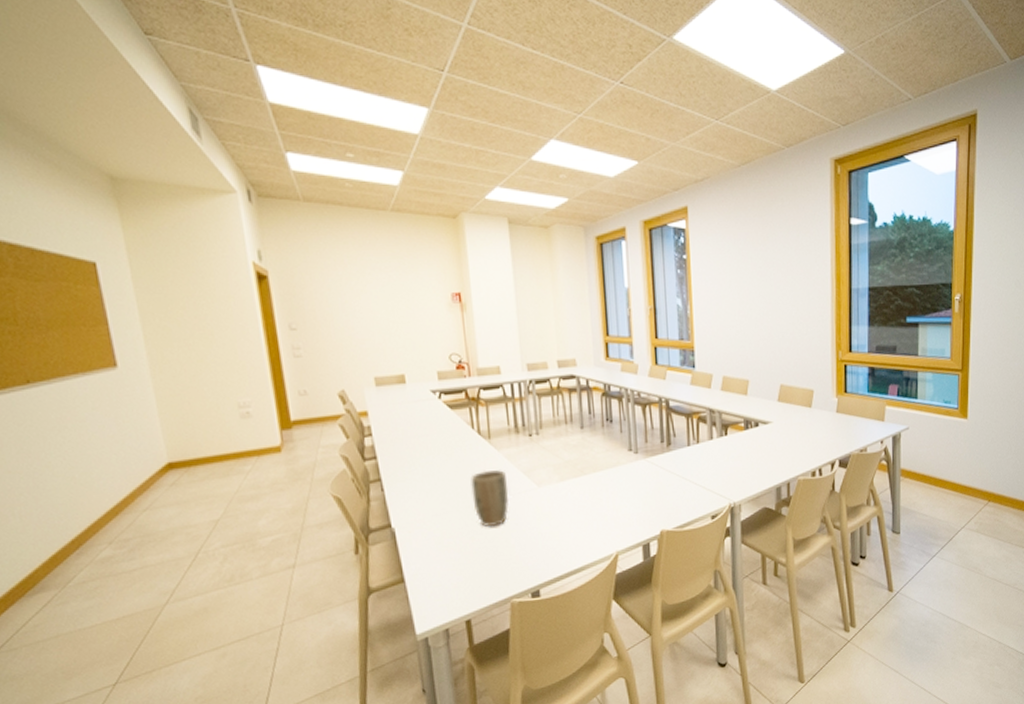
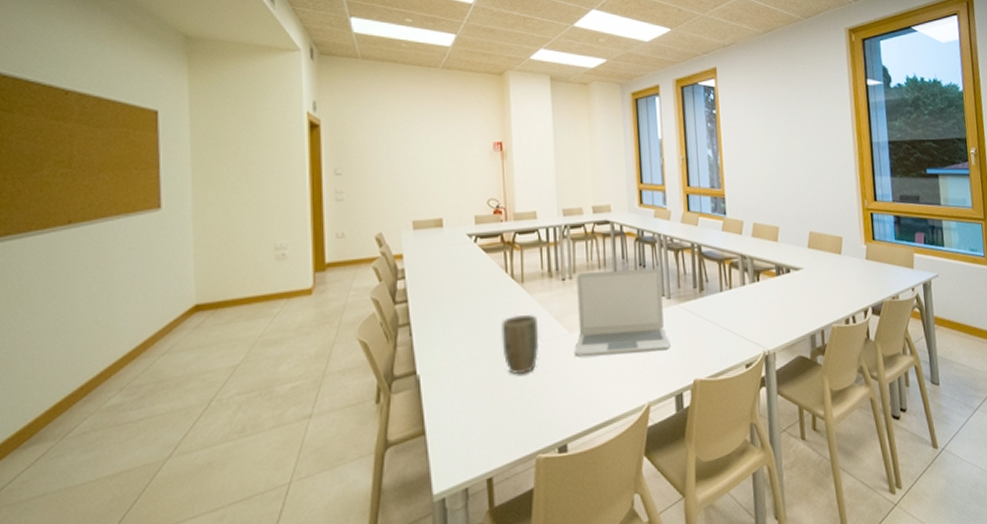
laptop: none [543,423,638,511] -> present [574,268,671,358]

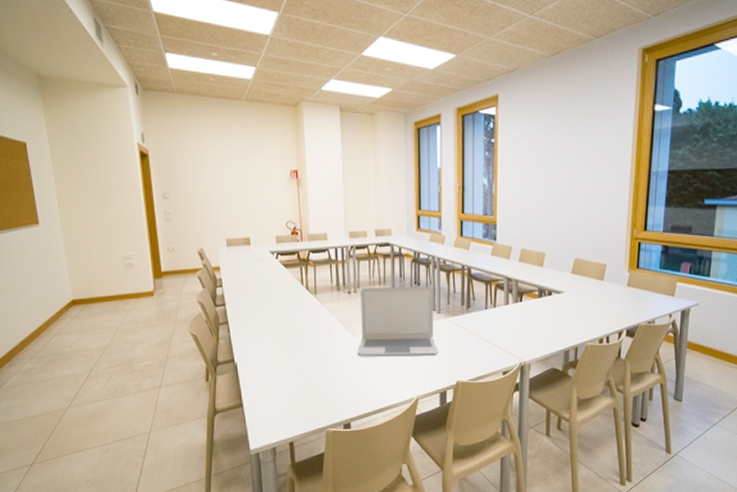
plant pot: present [501,314,539,375] -> none [299,320,329,368]

